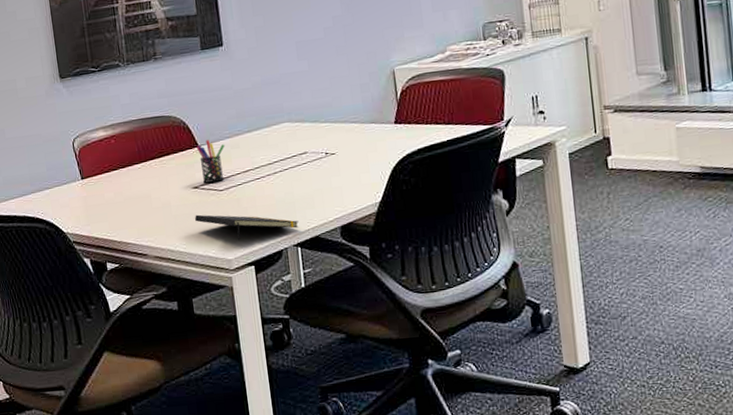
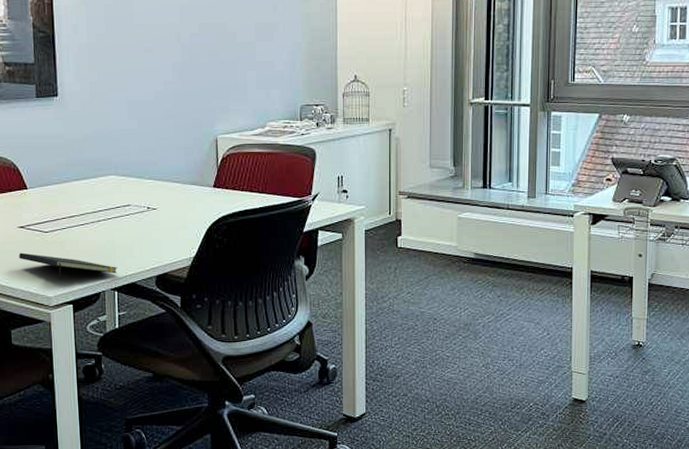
pen holder: present [196,140,225,183] -> none [24,183,53,224]

